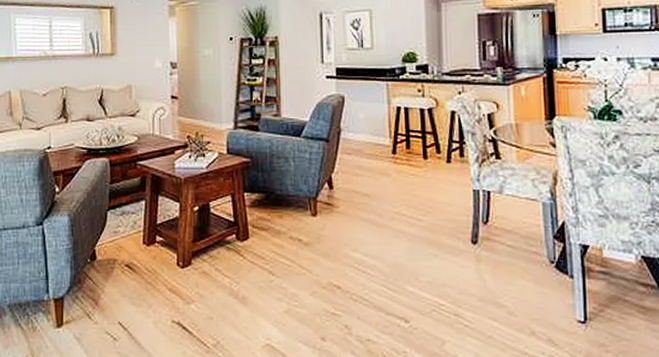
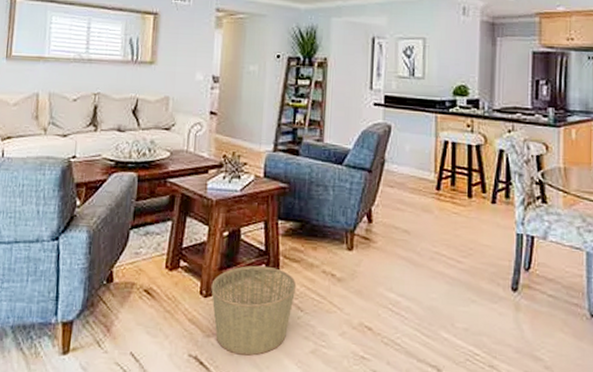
basket: none [187,236,267,319] -> present [211,265,297,356]

